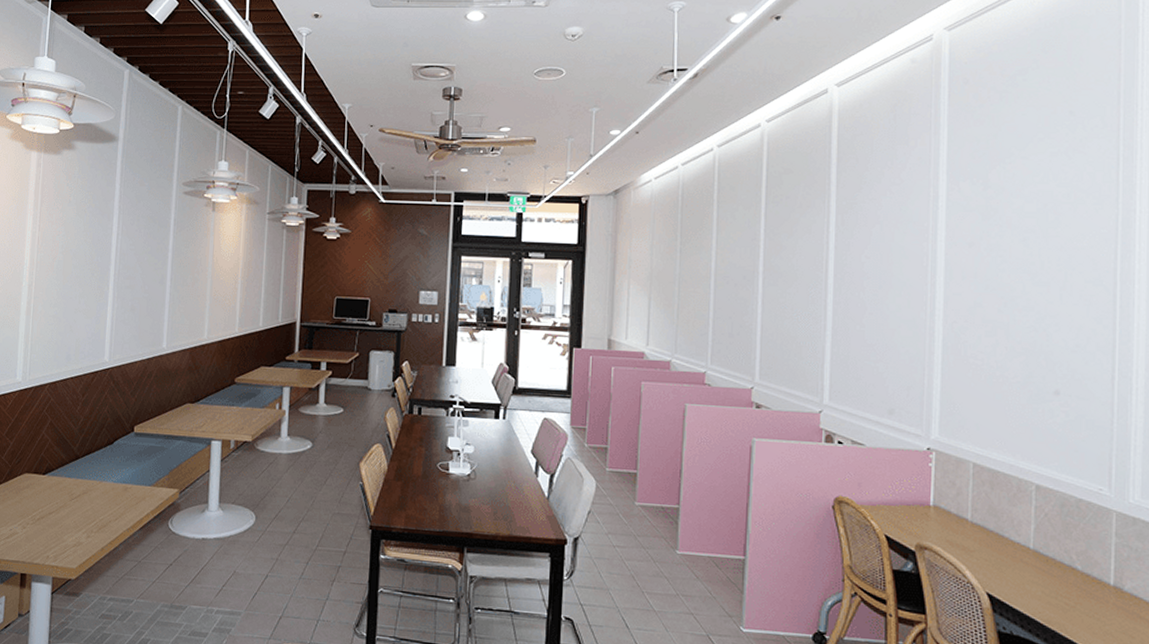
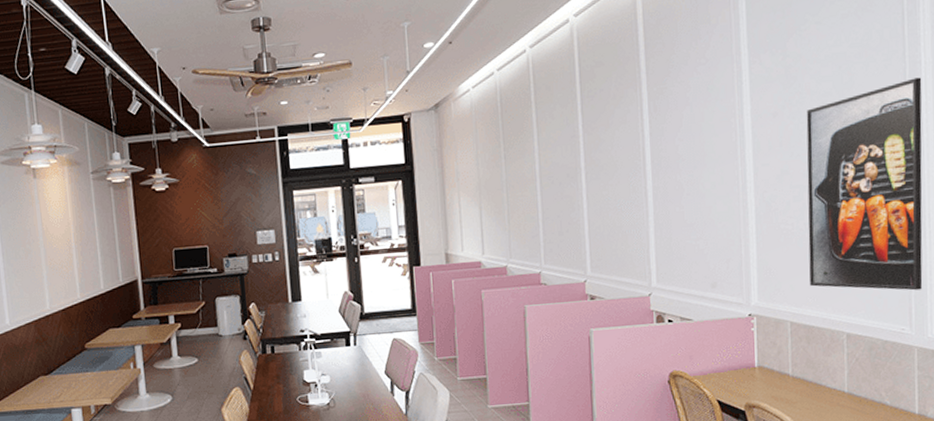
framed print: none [998,226,1136,450] -> present [806,77,923,291]

